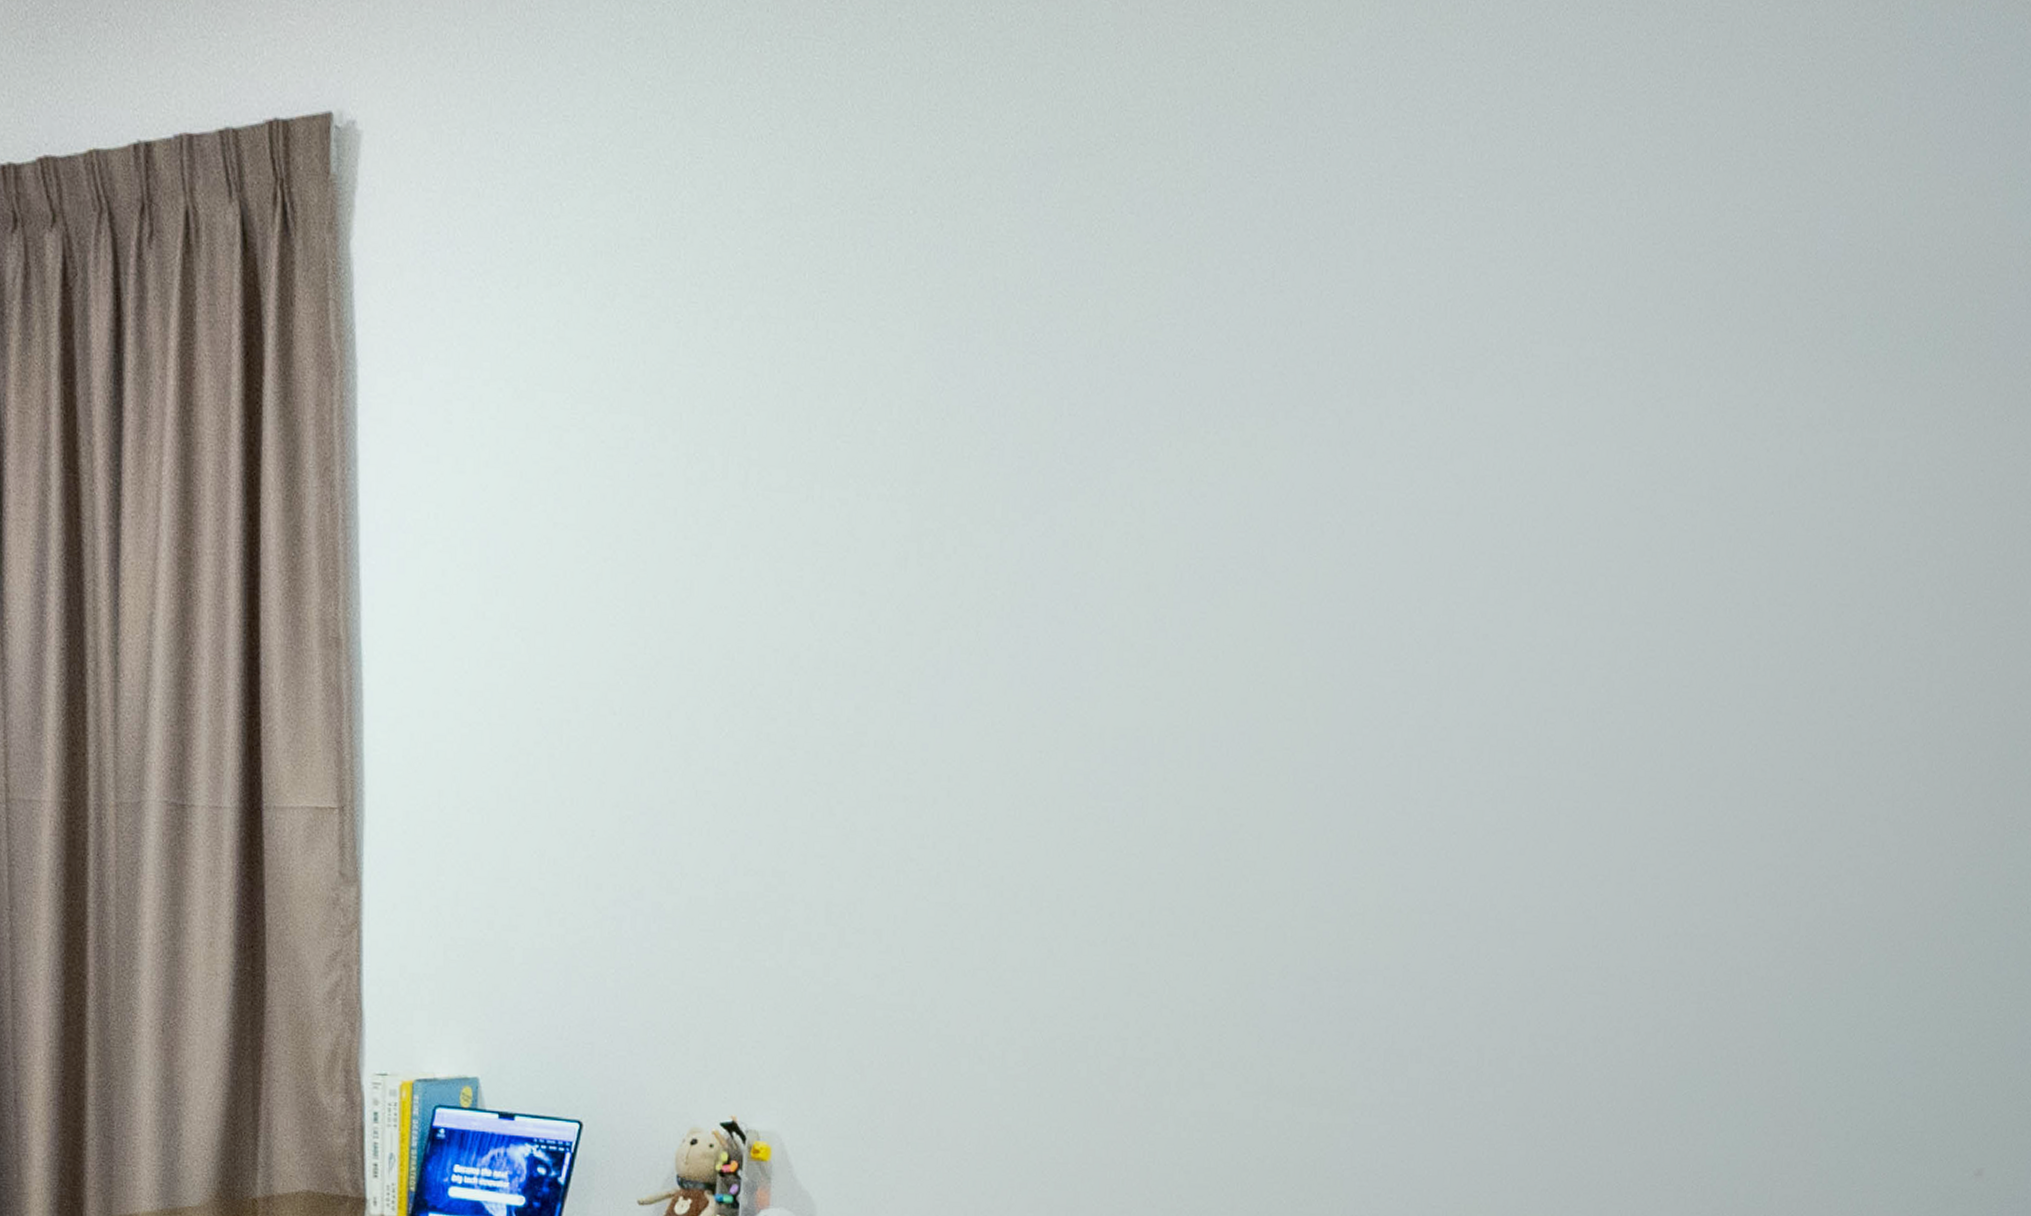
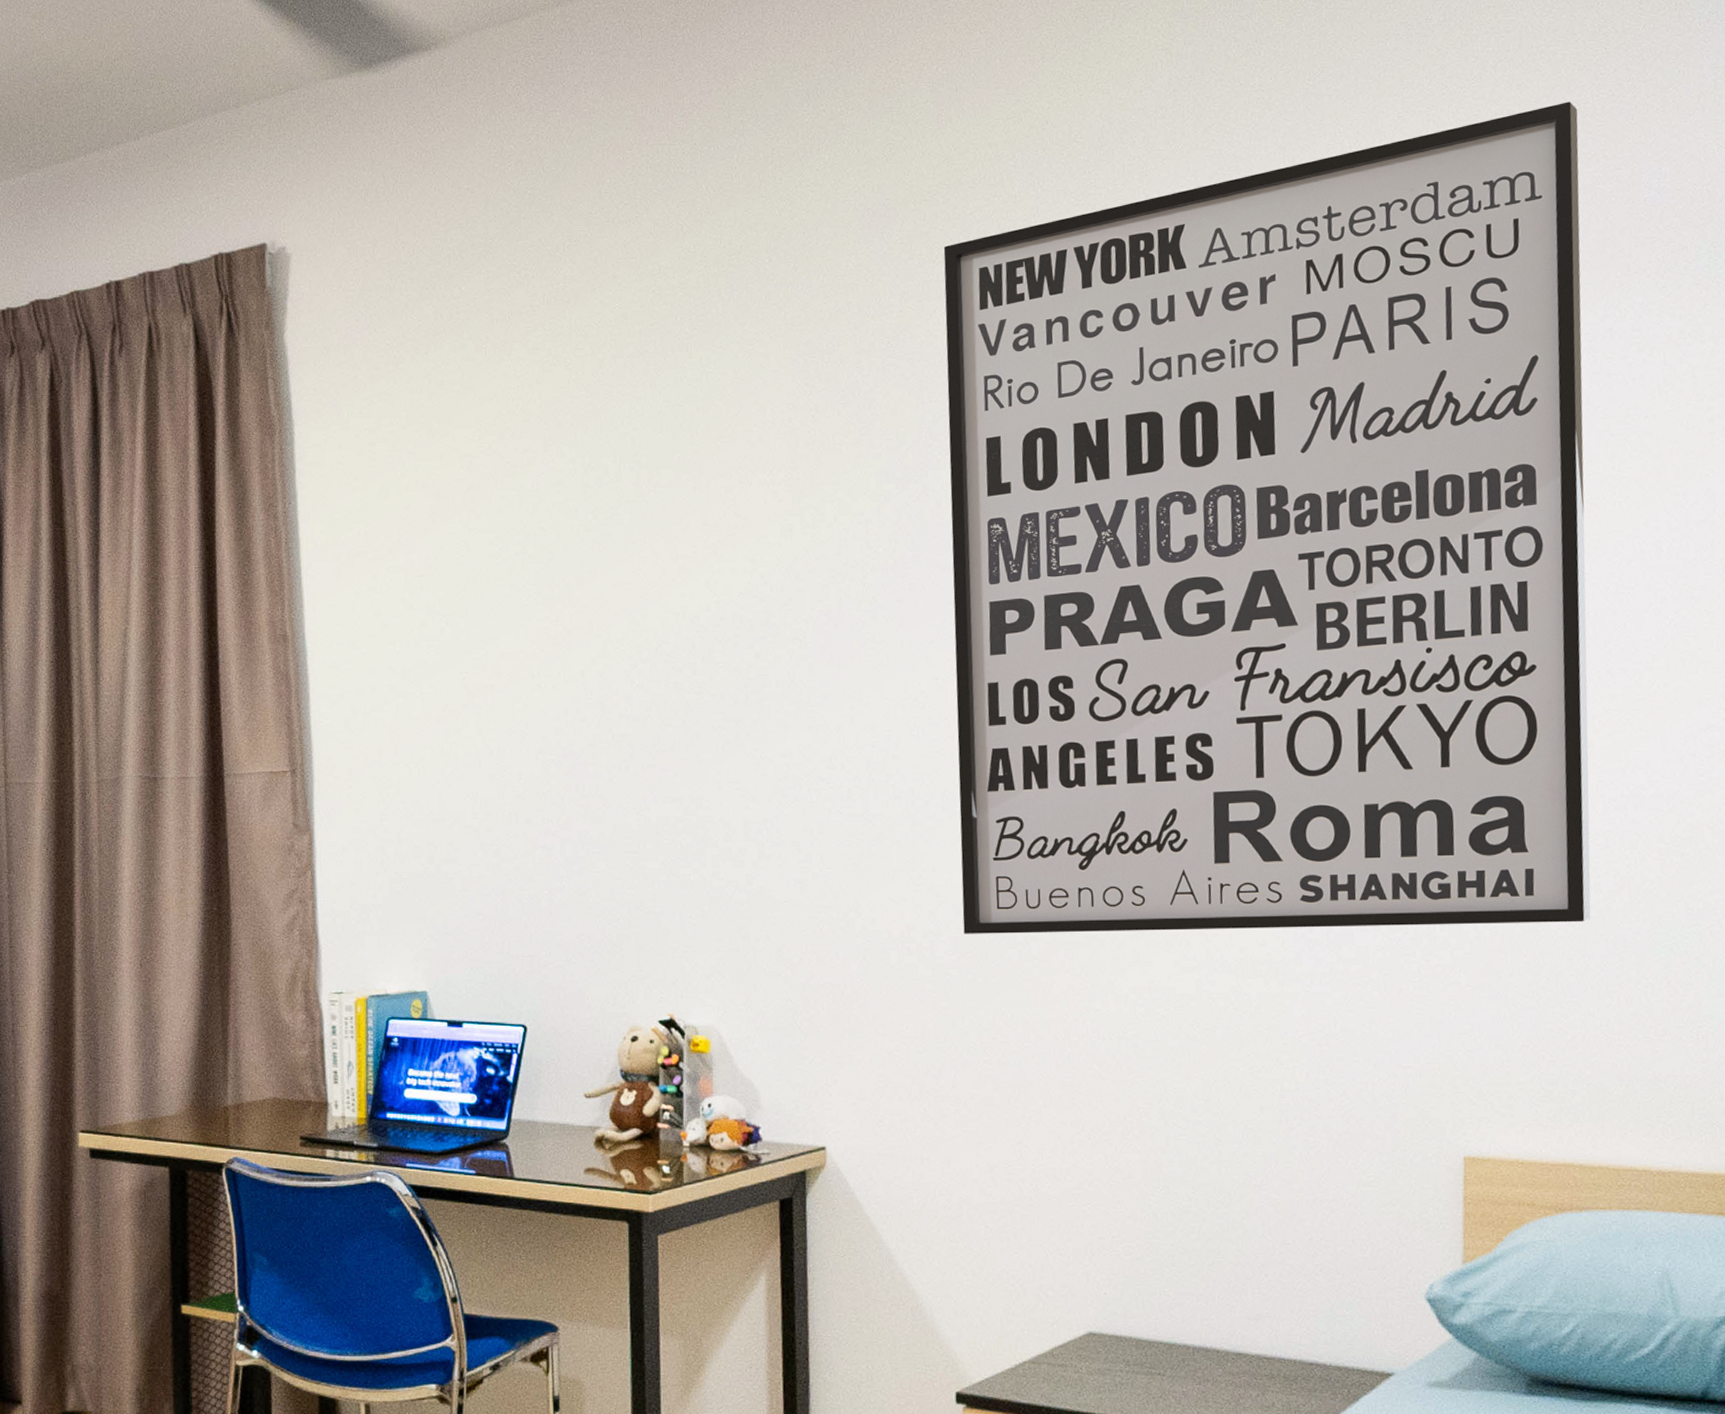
wall art: none [1036,120,1772,1065] -> present [943,102,1591,934]

